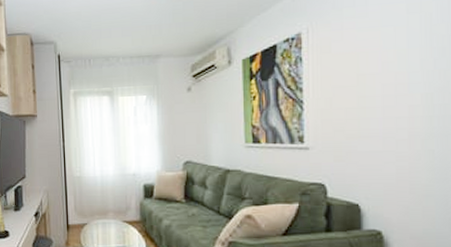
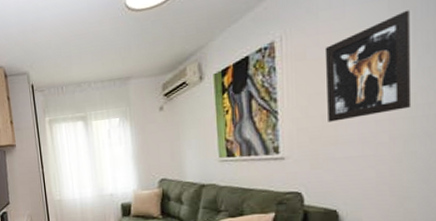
wall art: none [348,14,429,115] -> present [324,10,412,122]

